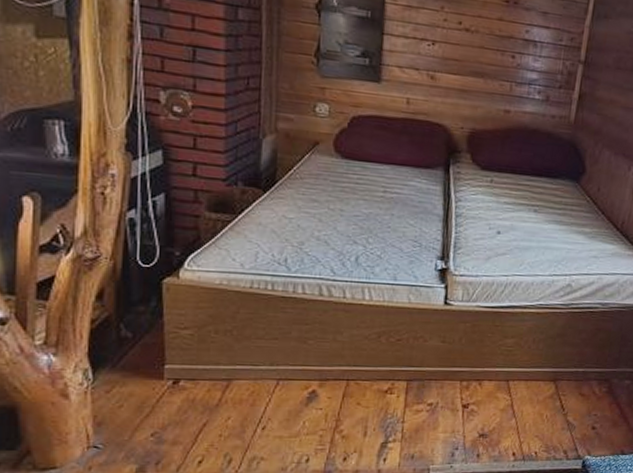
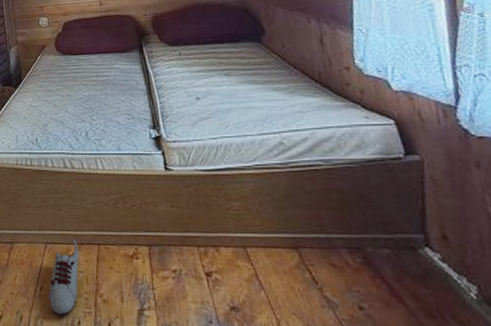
shoe: none [272,375,322,455] -> present [49,240,79,316]

